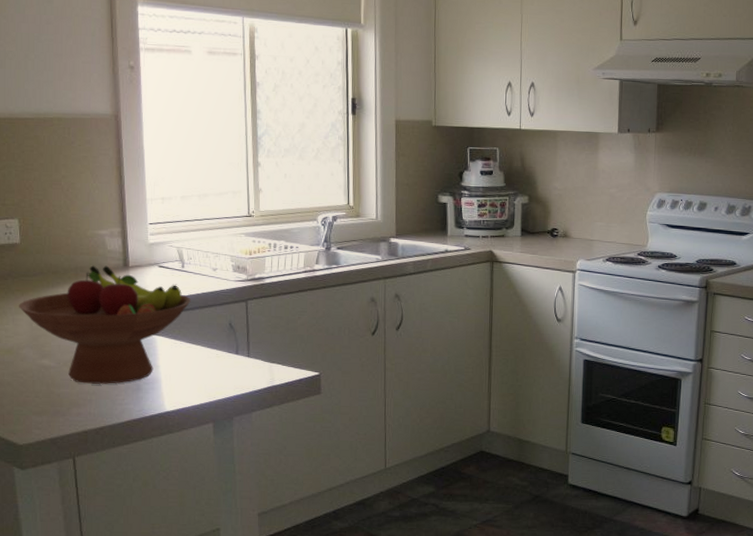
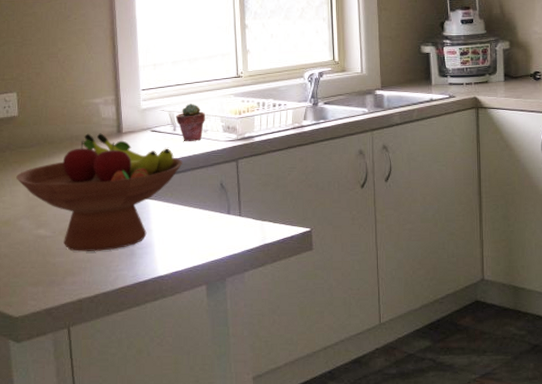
potted succulent: none [184,241,216,279] -> present [175,104,206,141]

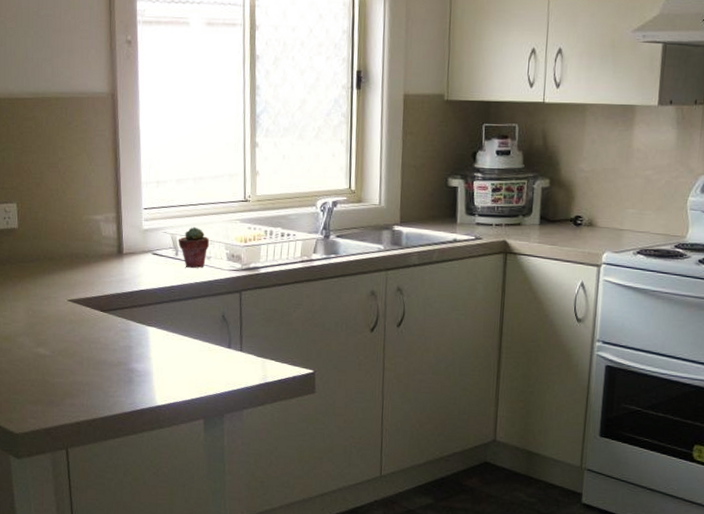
fruit bowl: present [16,133,183,252] -> none [16,251,184,375]

